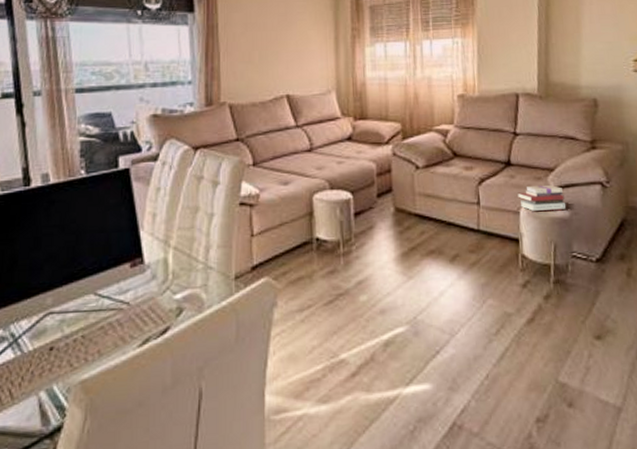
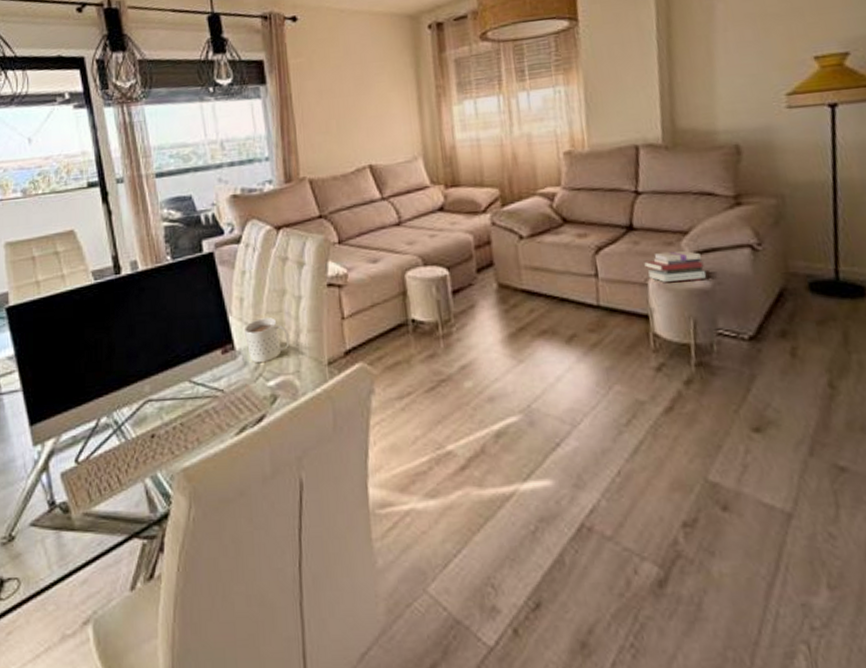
mug: none [154,233,199,277] -> present [243,317,290,364]

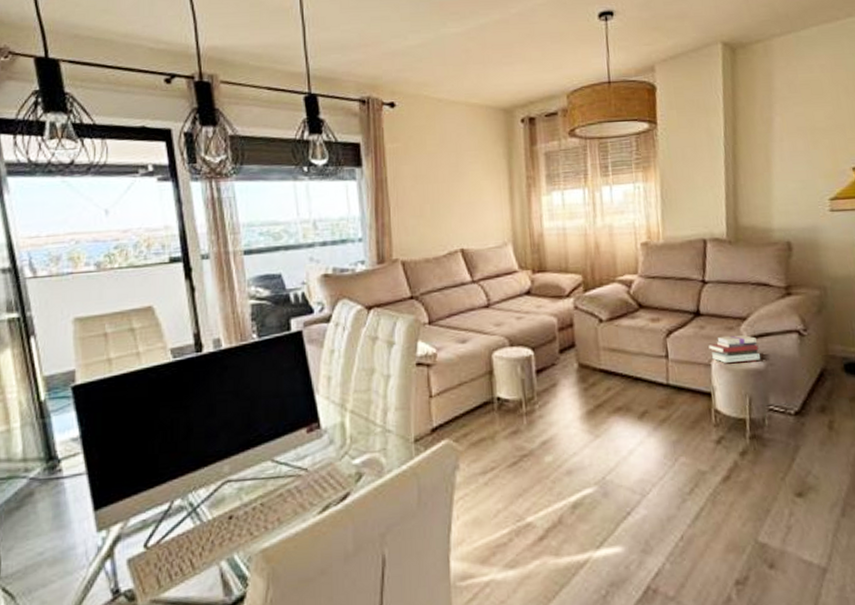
mug: present [243,317,290,364] -> none [330,396,377,442]

